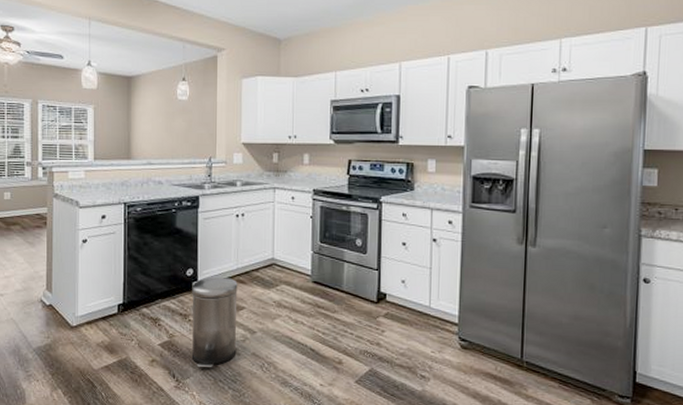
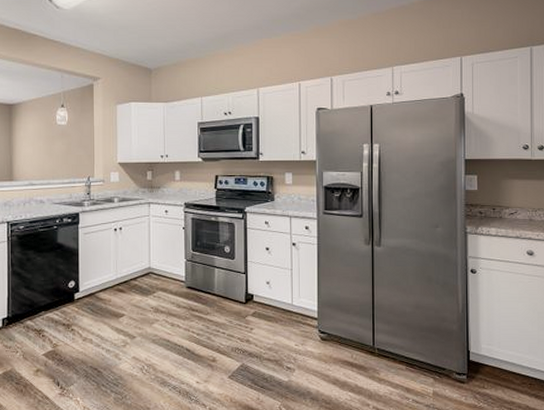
pedal bin: present [192,277,238,368] -> none [74,288,118,374]

